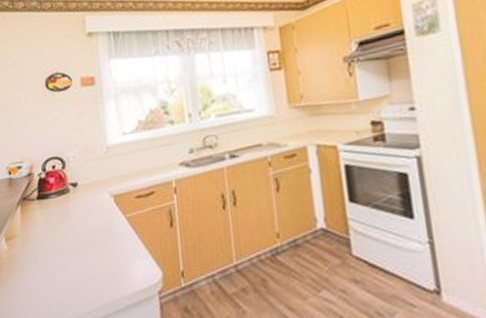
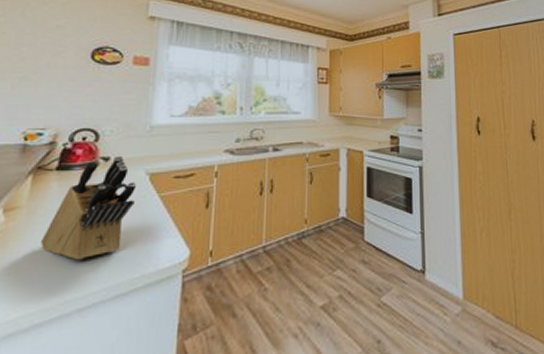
knife block: none [37,179,105,283] -> present [41,155,136,260]

